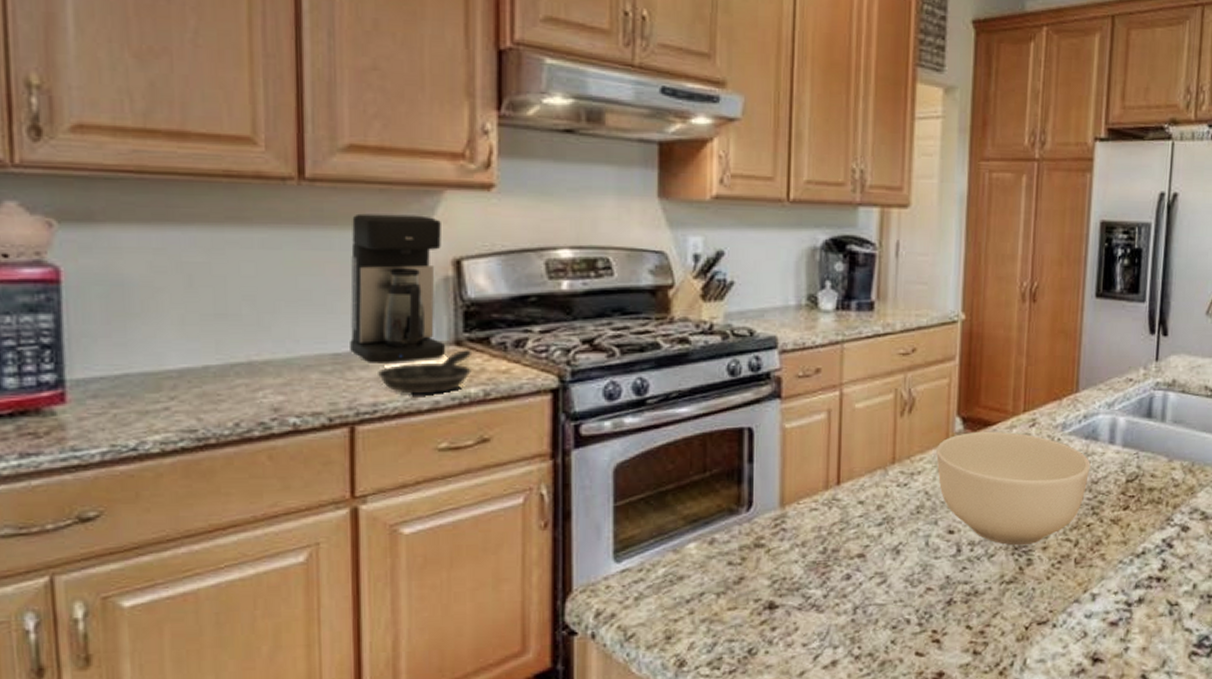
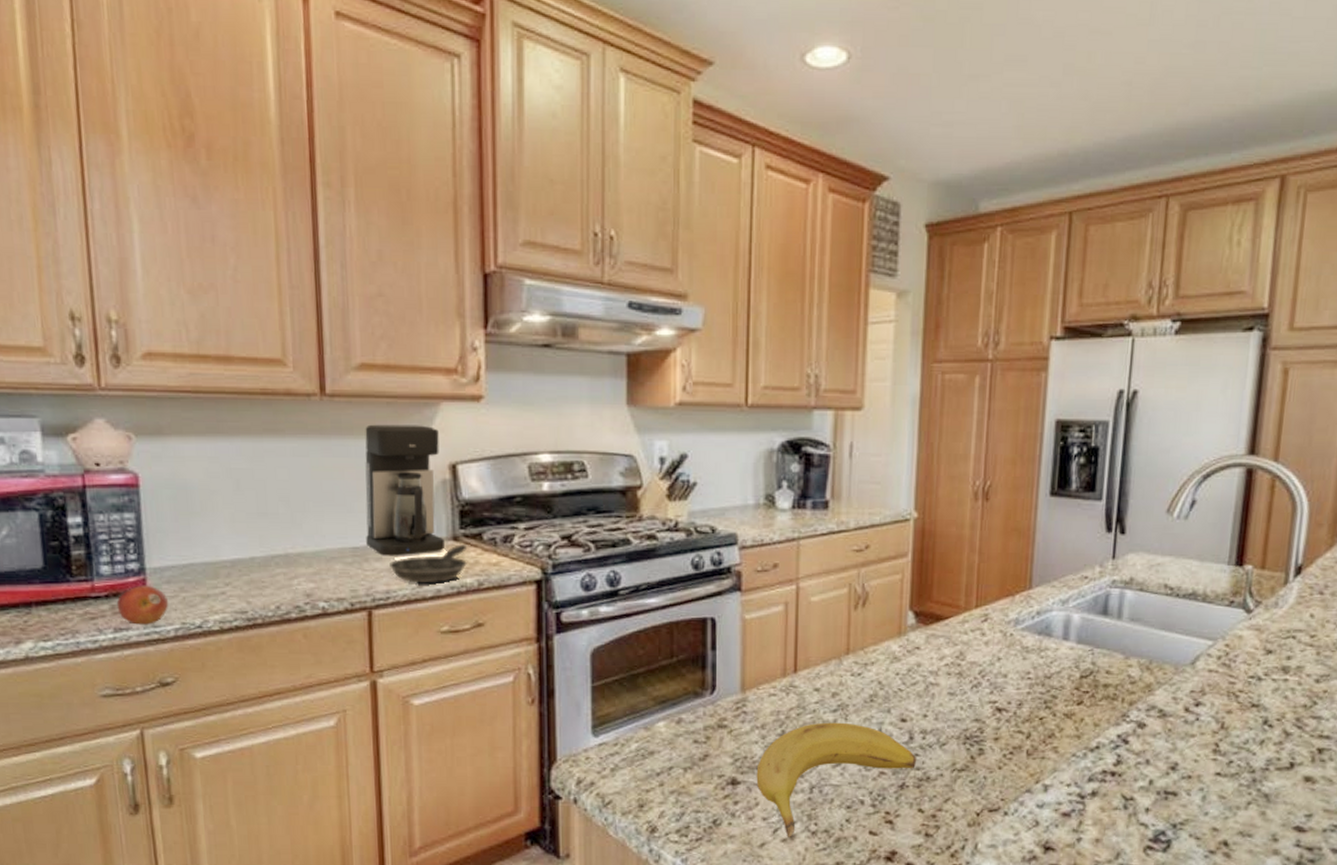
fruit: none [24,400,95,449] -> present [116,585,169,625]
fruit: none [796,536,965,664] -> present [756,722,917,837]
bowl: present [936,432,1091,546] -> none [889,626,1044,736]

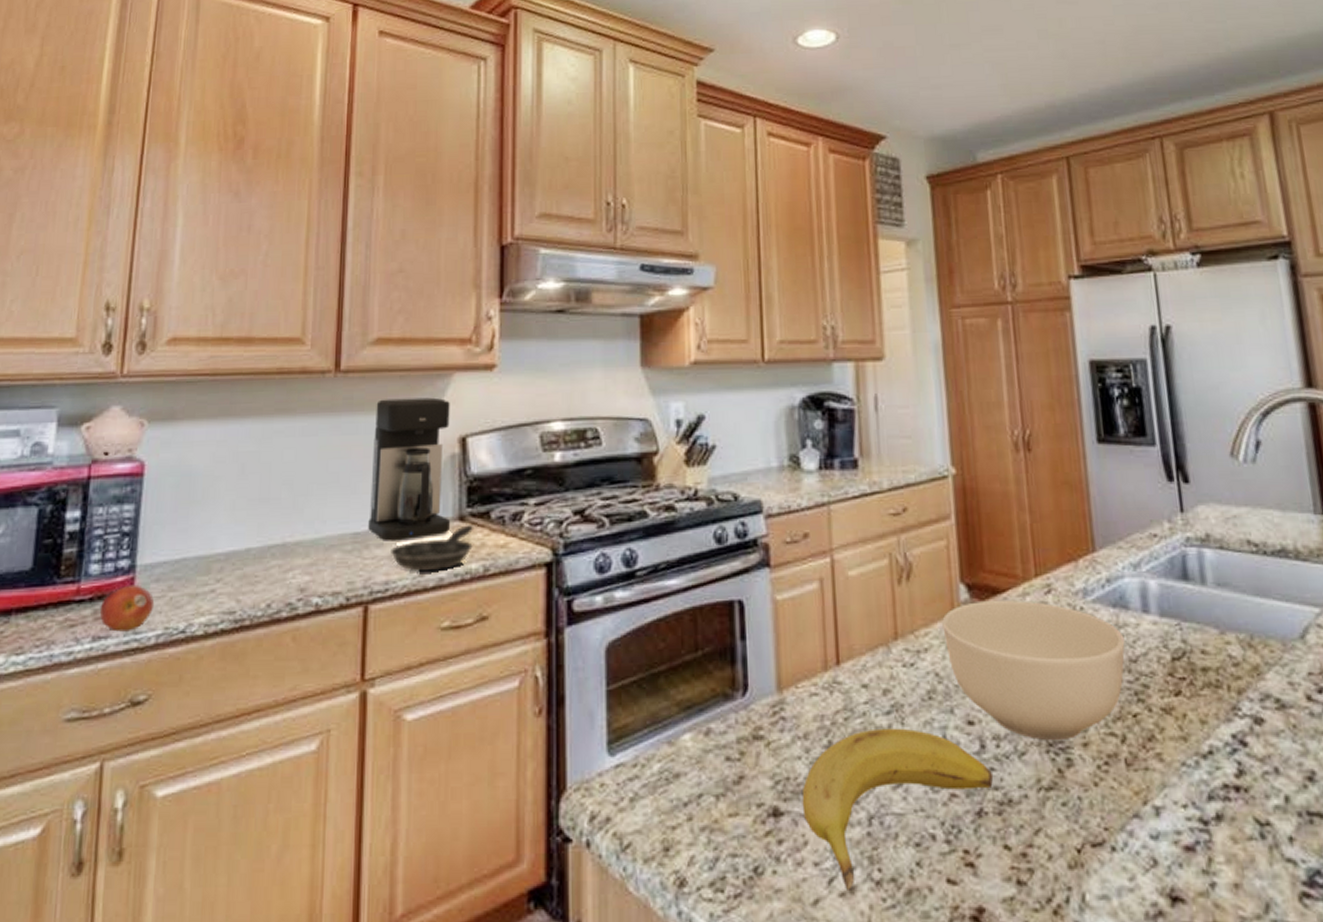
bowl: none [889,626,1044,736] -> present [942,600,1125,741]

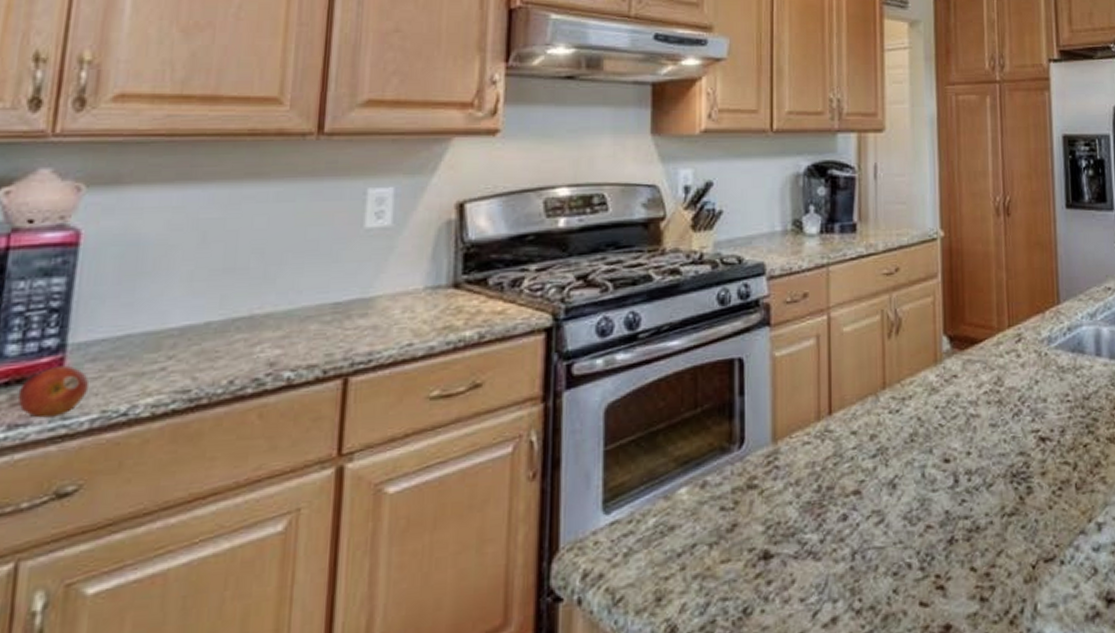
coffee maker: present [368,397,450,541] -> none [351,162,448,311]
frying pan: present [391,525,474,571] -> none [376,292,470,341]
fruit: present [802,728,994,890] -> none [791,469,965,621]
bowl: present [942,600,1125,741] -> none [926,349,1080,473]

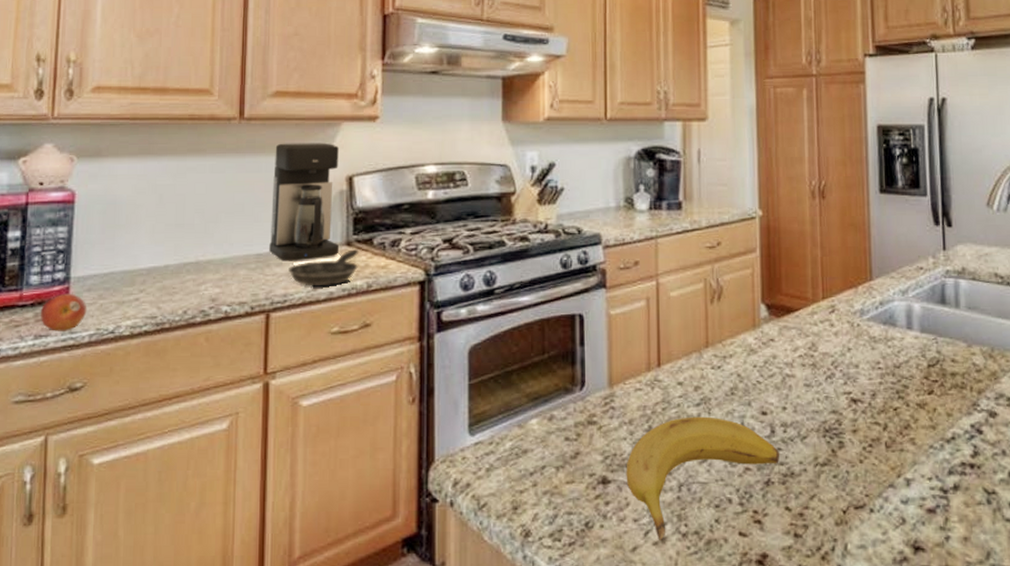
coffee maker: none [351,162,448,311] -> present [269,143,339,261]
frying pan: none [376,292,470,341] -> present [288,249,360,286]
fruit: none [791,469,965,621] -> present [626,416,780,540]

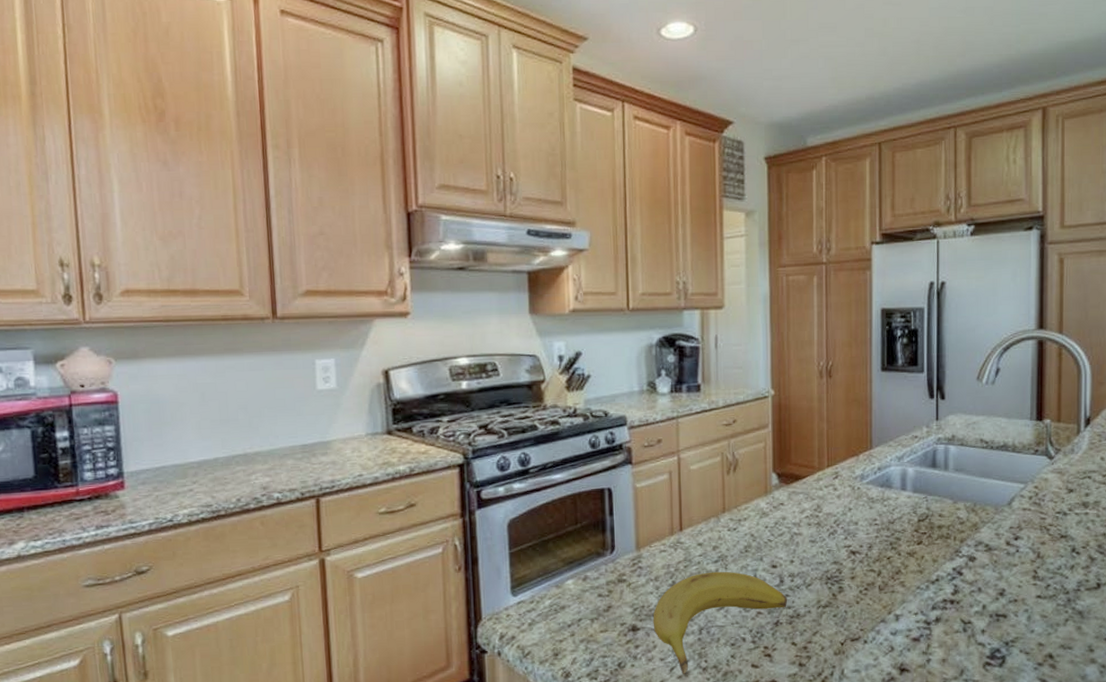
fruit: present [40,293,87,331] -> none [98,487,144,522]
coffee maker: present [269,143,339,261] -> none [311,339,380,451]
frying pan: present [288,249,360,286] -> none [334,437,400,473]

